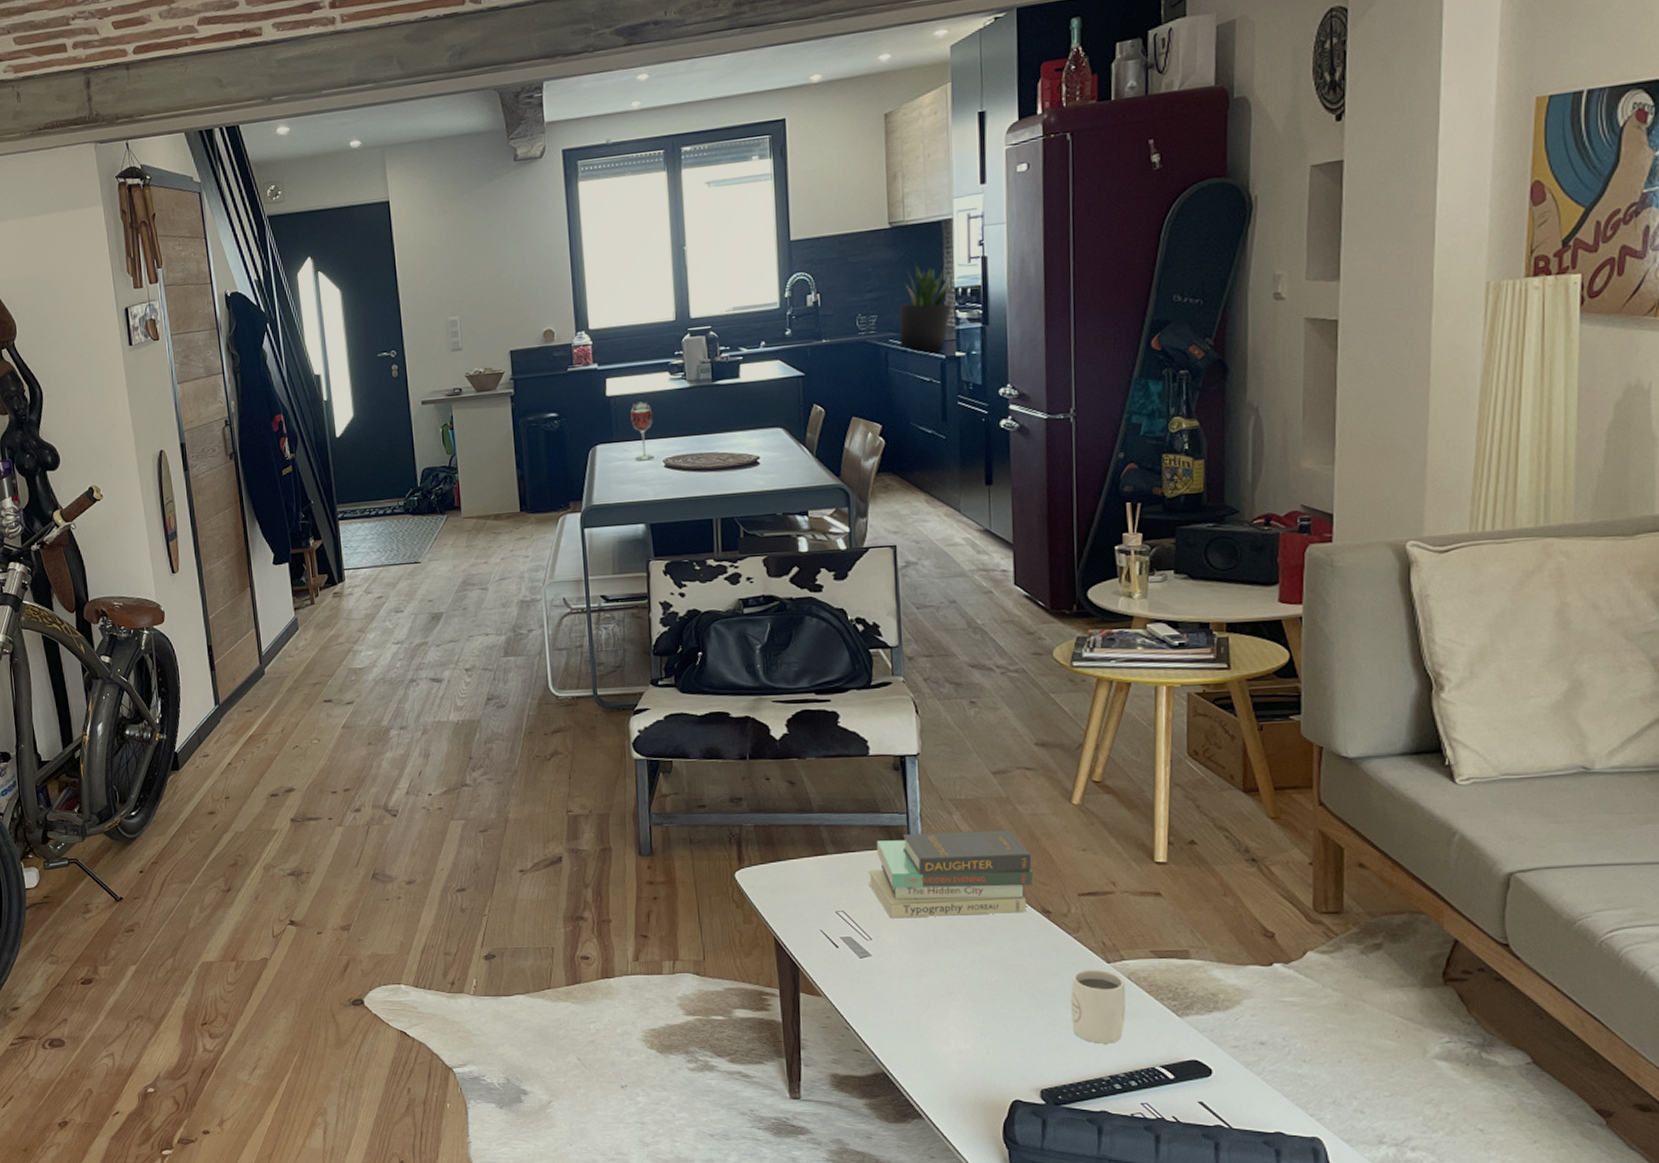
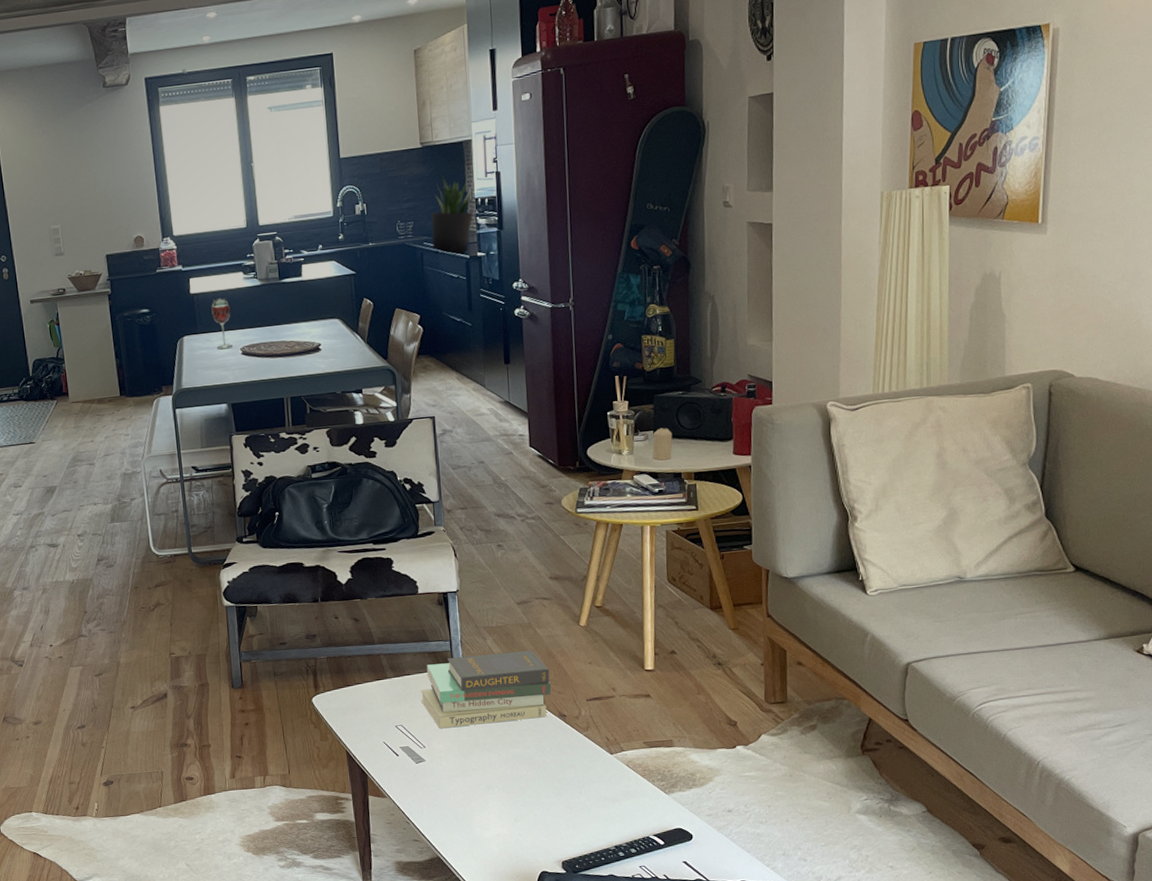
mug: present [1071,969,1126,1044] -> none [583,760,626,821]
candle: none [1172,566,1199,607] -> present [652,427,673,461]

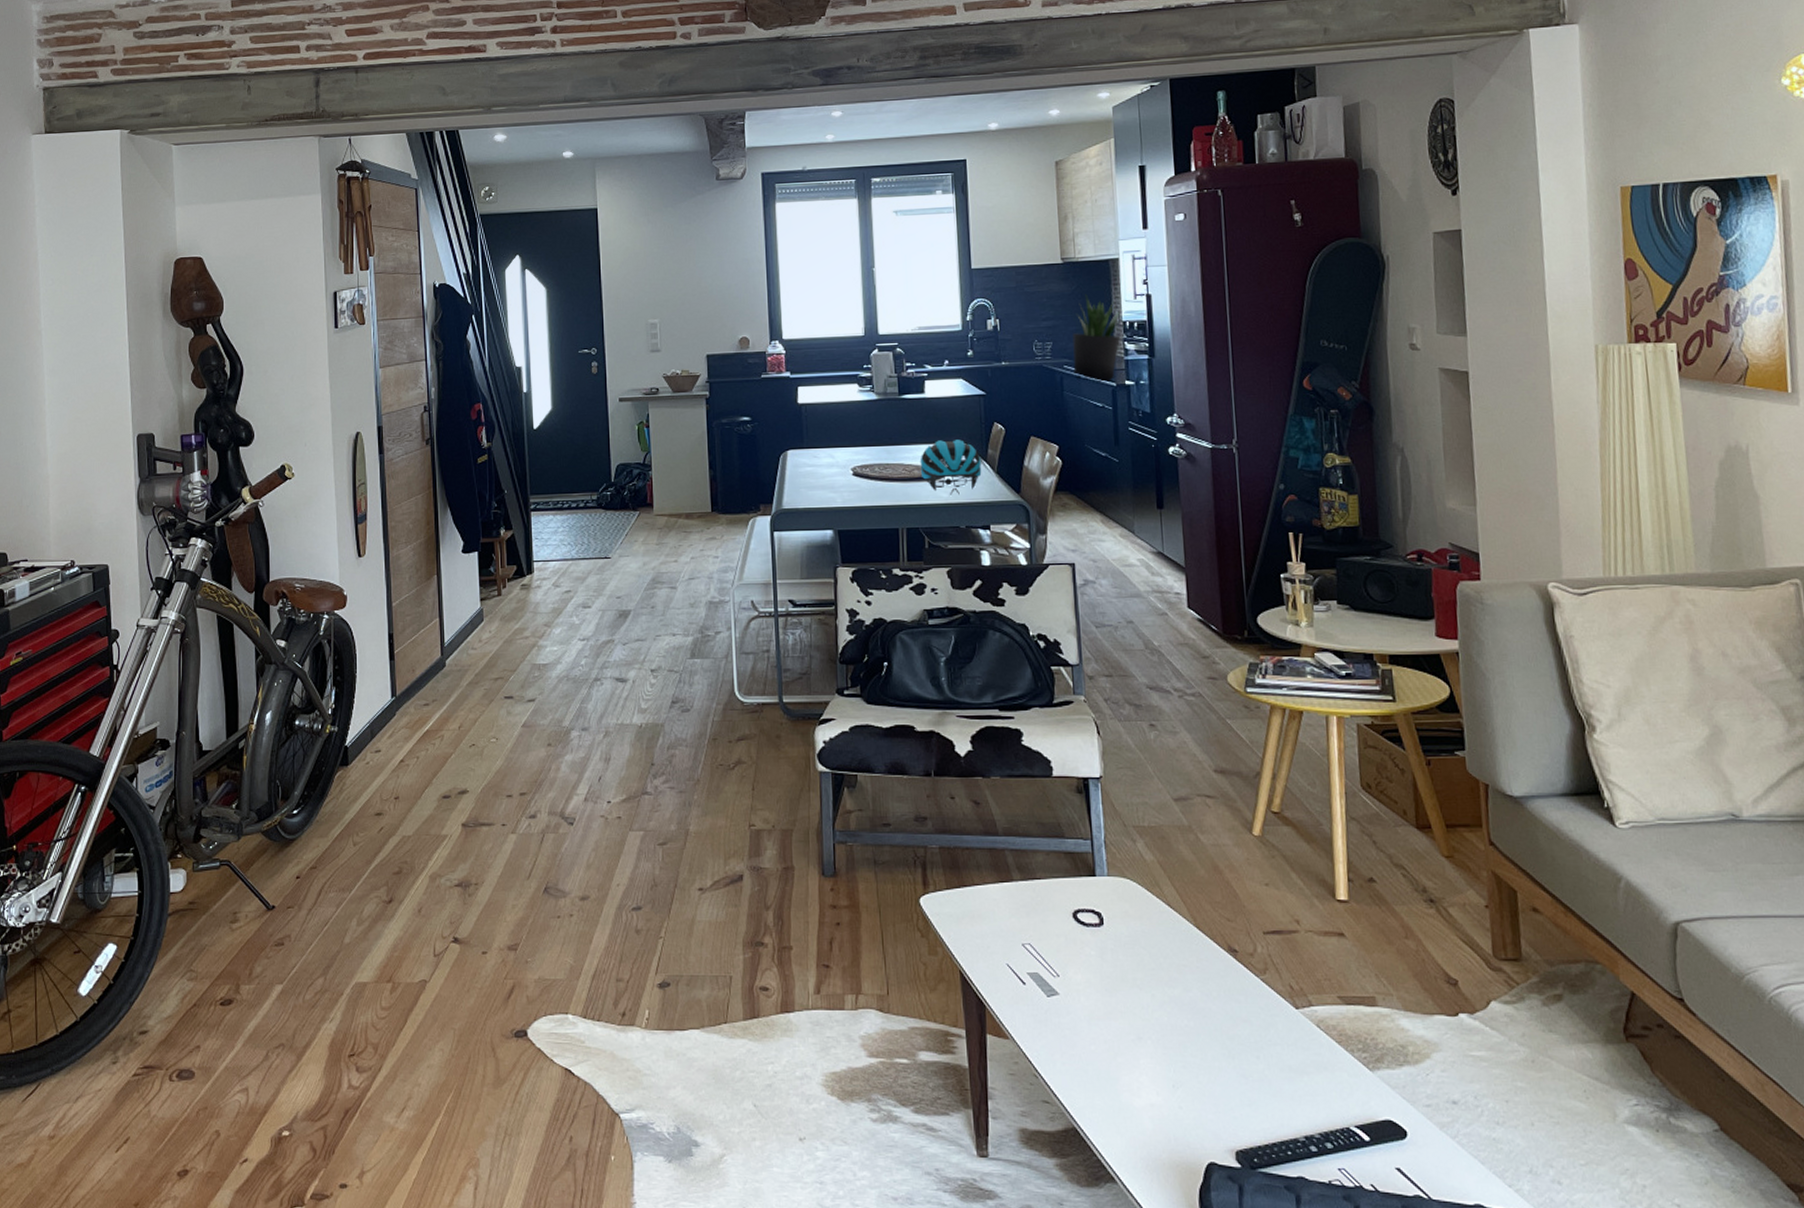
wineglass: present [211,297,233,350] -> none [820,410,843,468]
bicycle helmet: none [300,316,354,366] -> present [920,439,982,495]
books: present [420,650,551,729] -> none [1053,860,1218,954]
candle: present [652,427,673,461] -> none [1336,597,1361,637]

